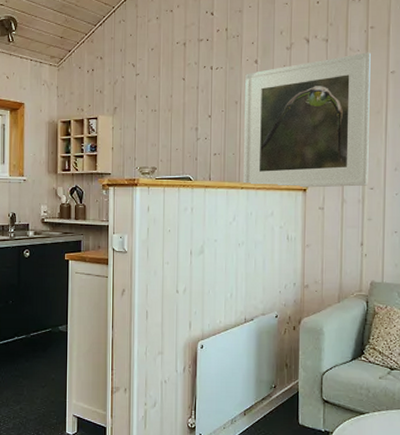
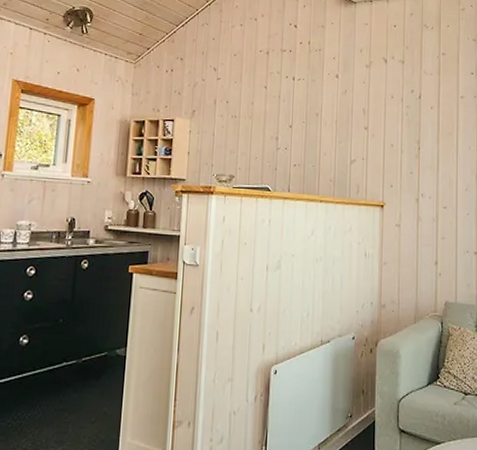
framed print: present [243,52,371,188] -> none [323,76,443,205]

